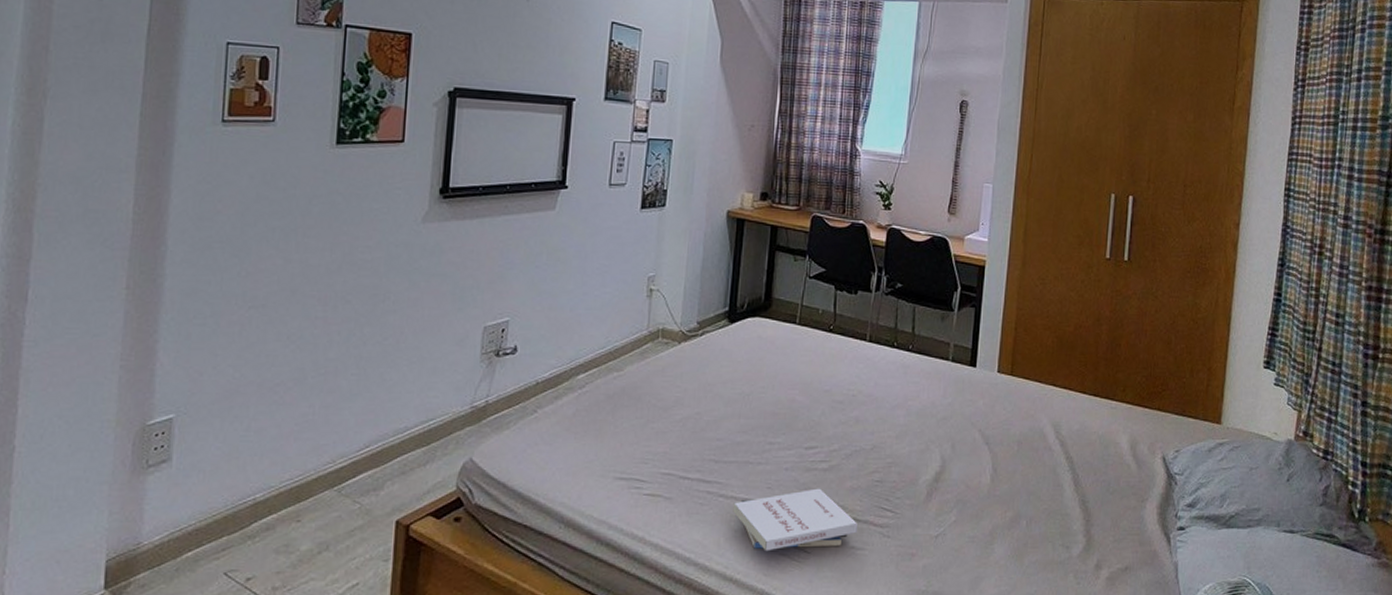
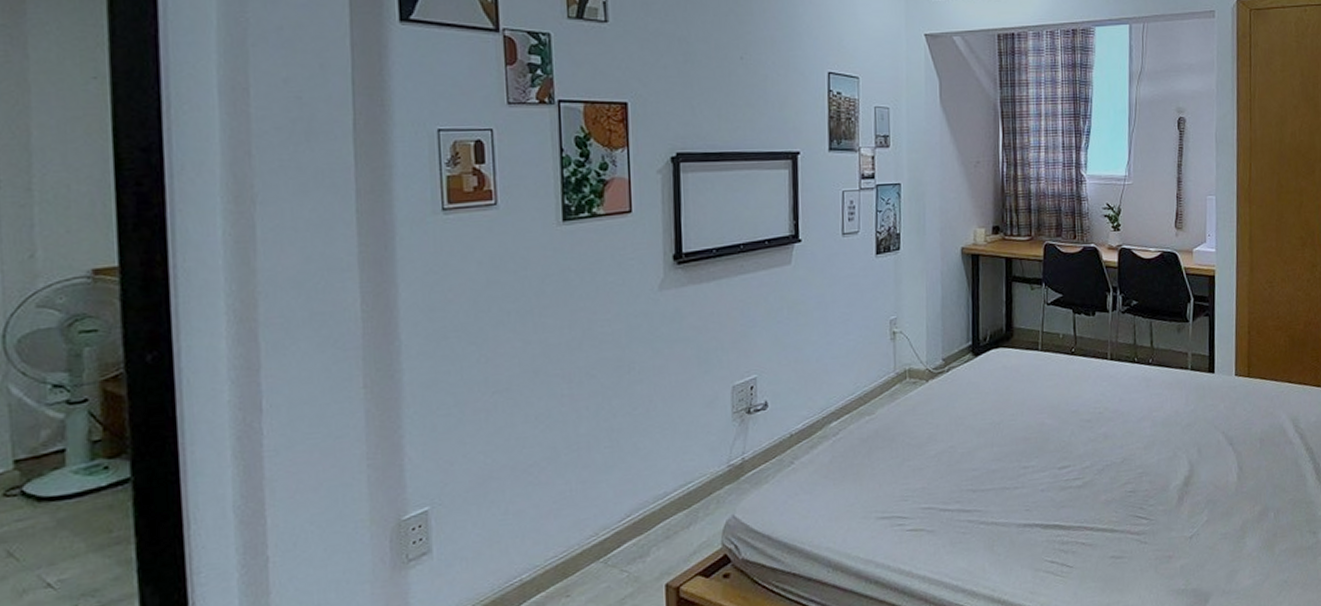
books: present [733,488,859,552] -> none [994,504,1116,571]

